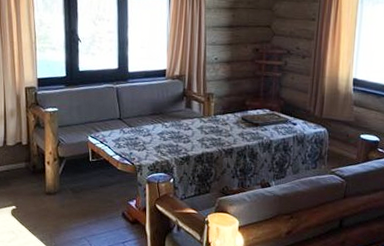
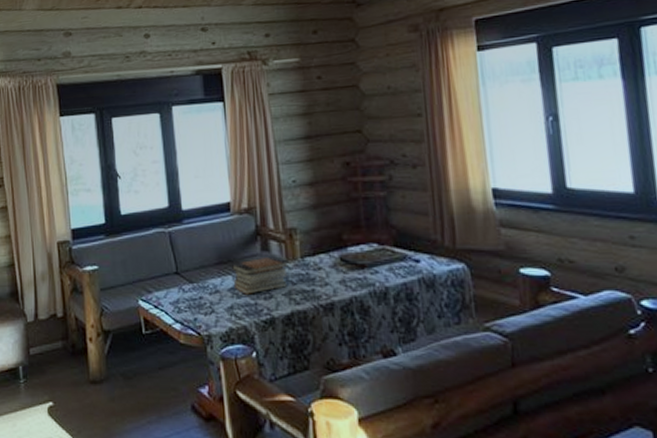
book stack: none [162,112,204,139] -> present [232,256,289,295]

